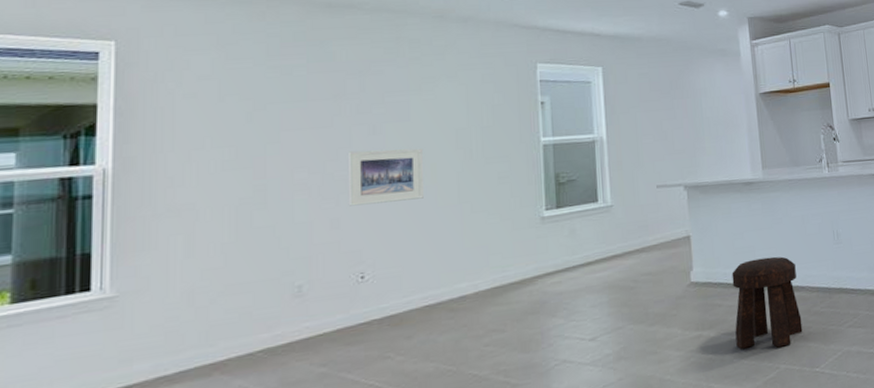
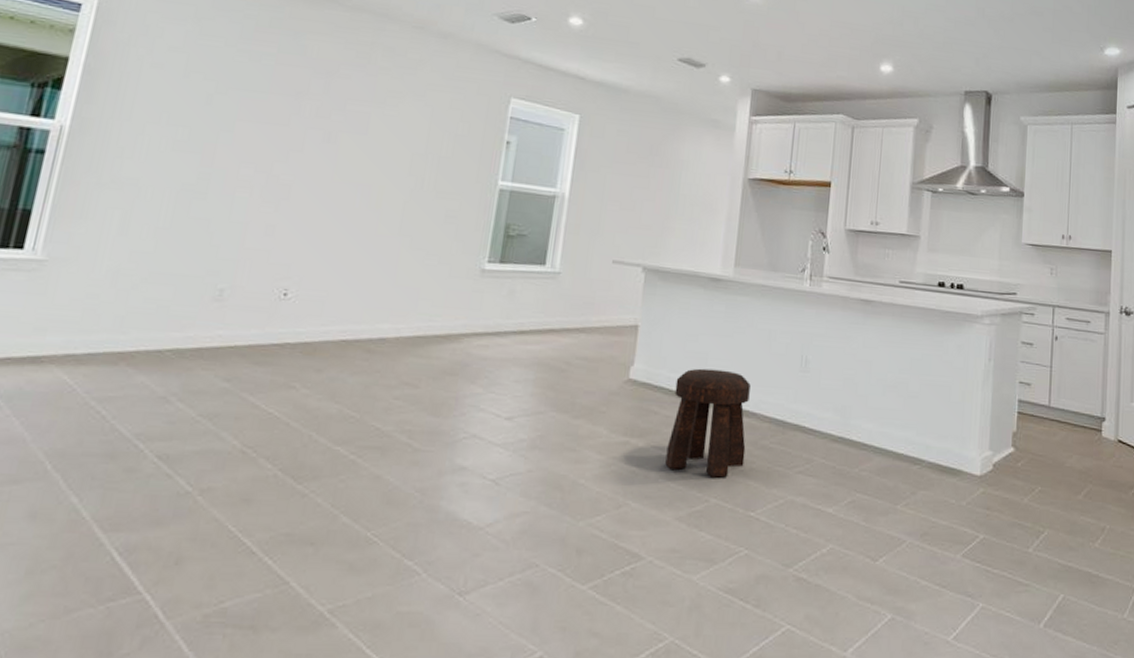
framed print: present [347,148,424,206] -> none [287,156,373,222]

